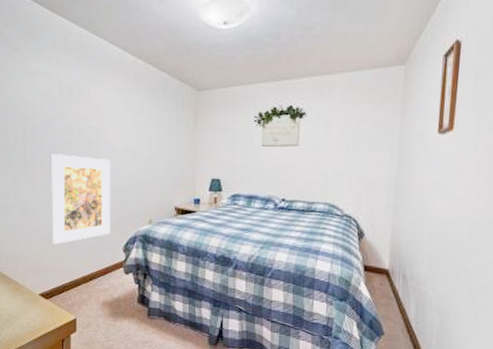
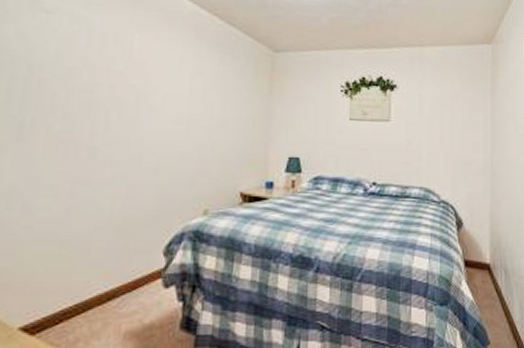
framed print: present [52,154,111,244] -> none [52,118,154,248]

